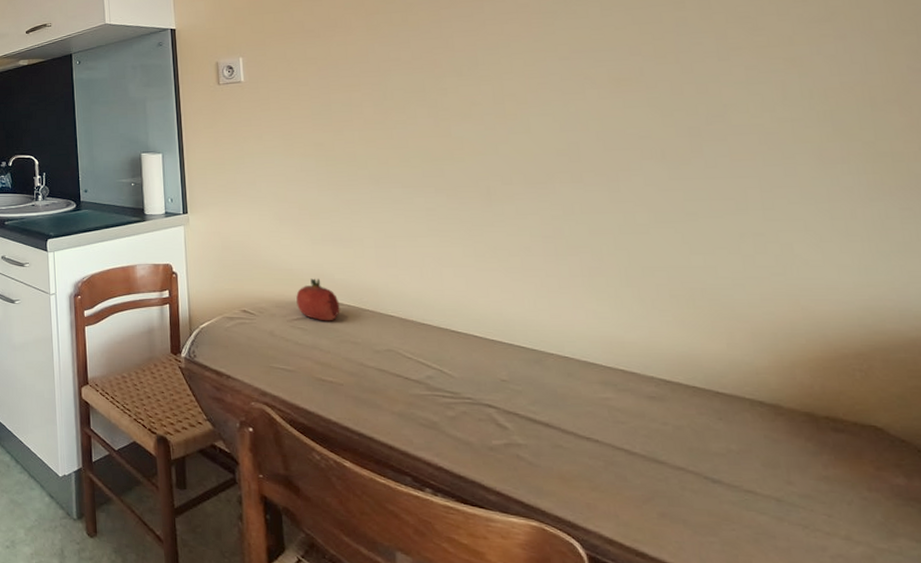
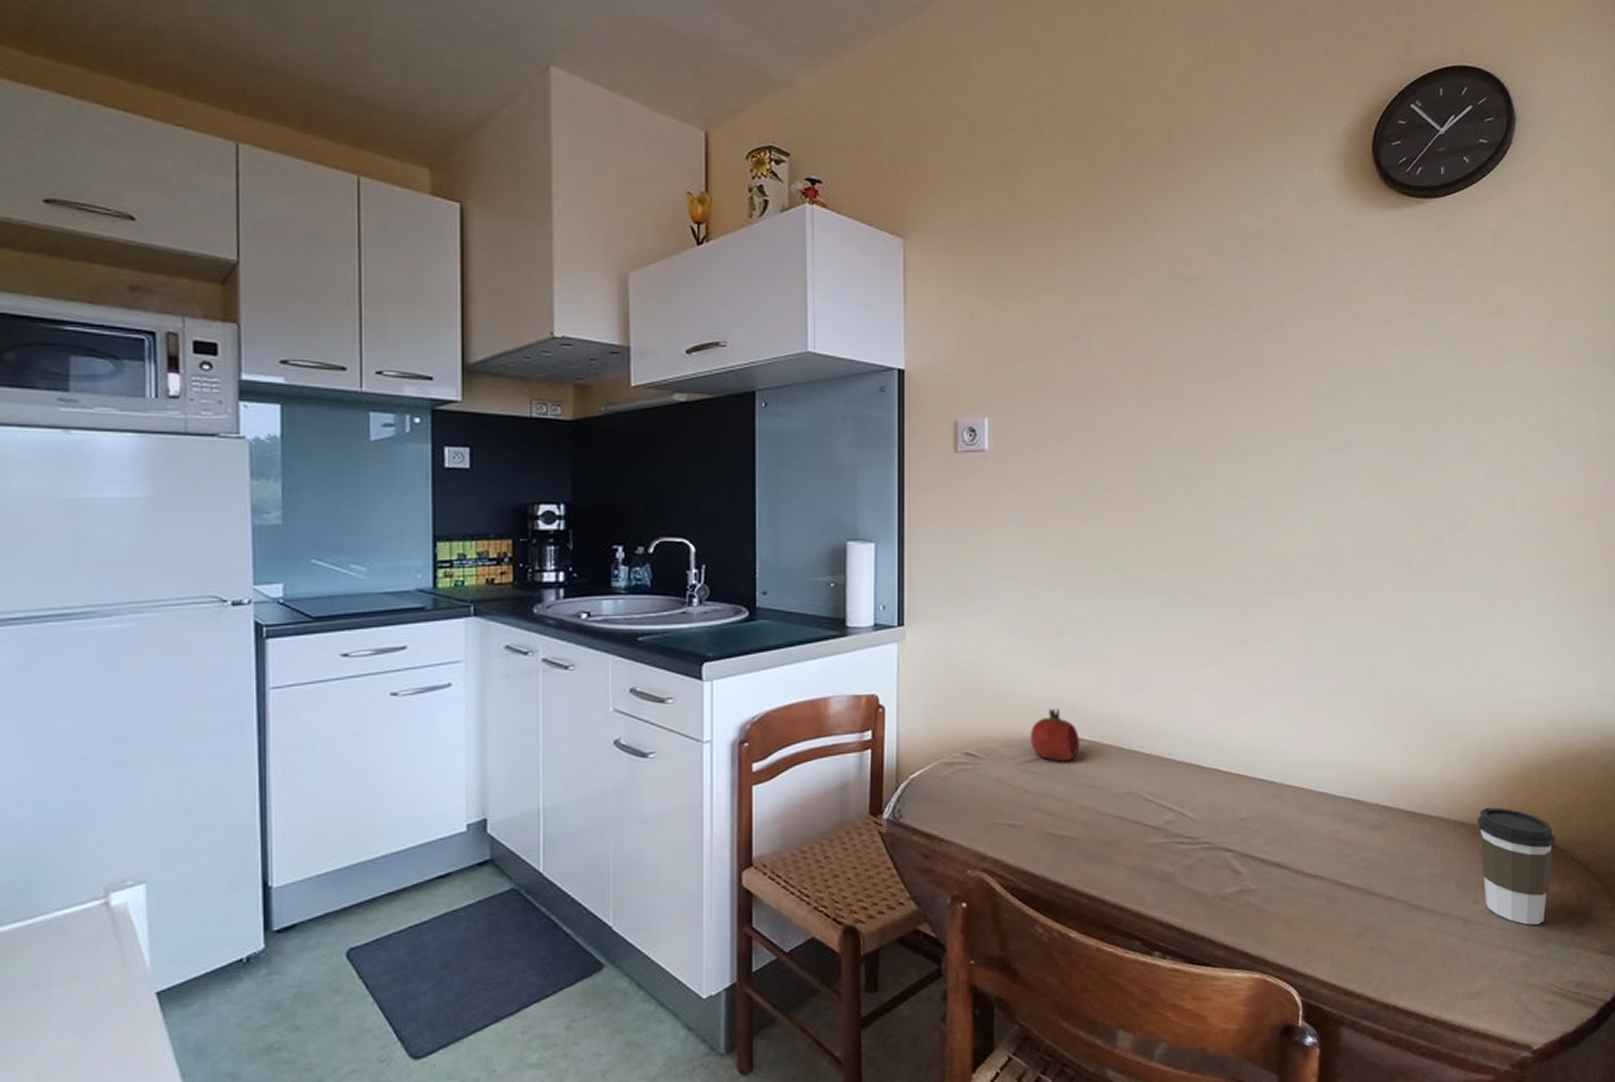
coffee cup: none [779,389,892,516] -> present [1476,807,1555,925]

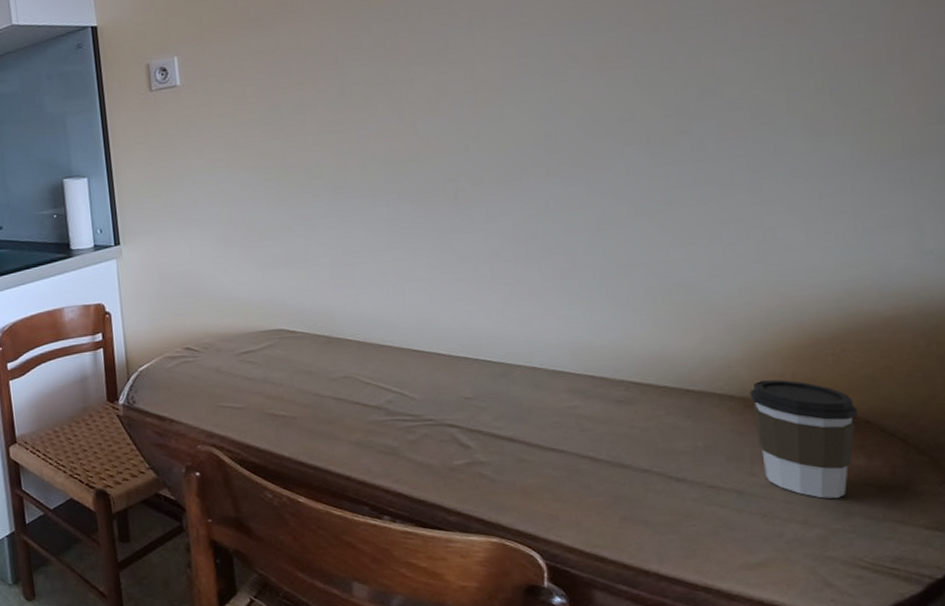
fruit: present [1031,708,1080,762] -> none [244,306,293,352]

